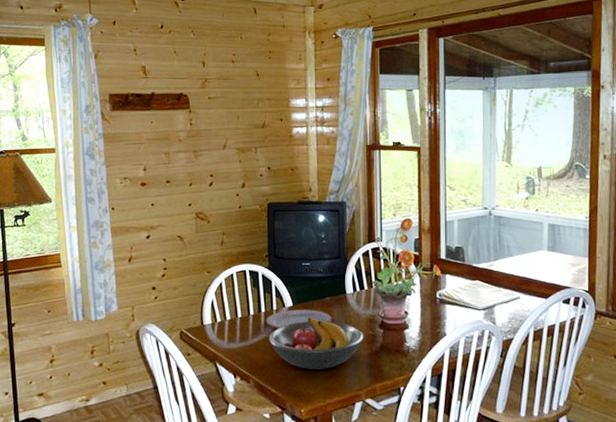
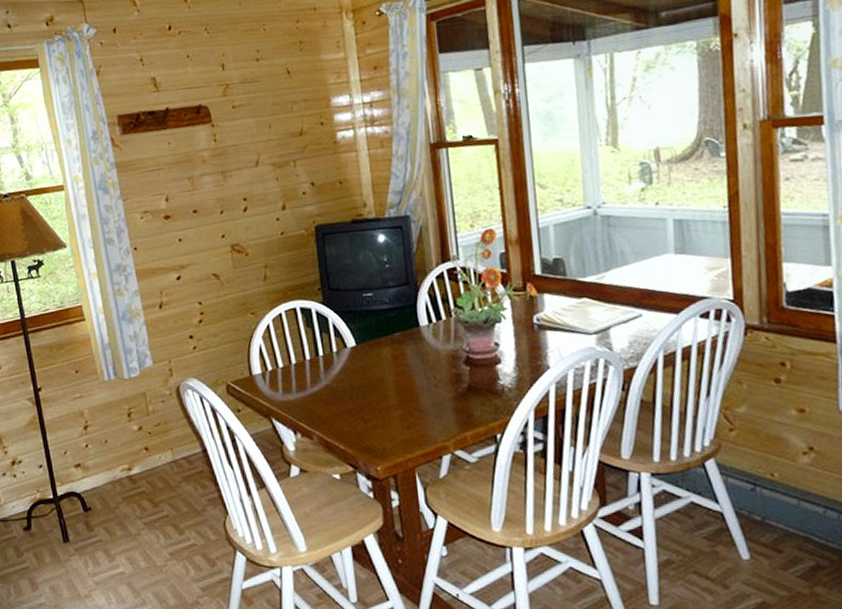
plate: present [266,310,332,329] -> none [325,348,405,375]
fruit bowl: present [269,316,363,369] -> none [331,357,445,420]

